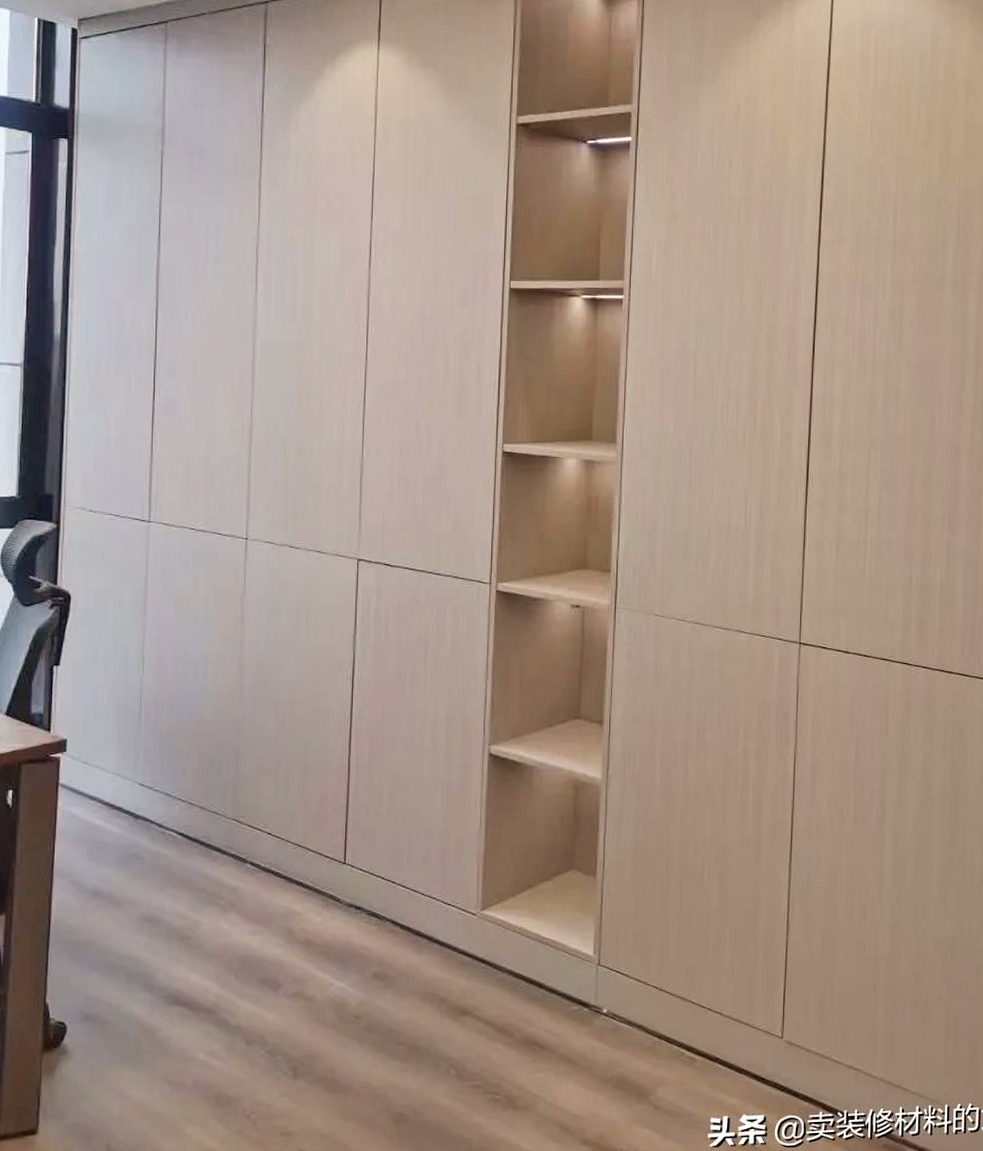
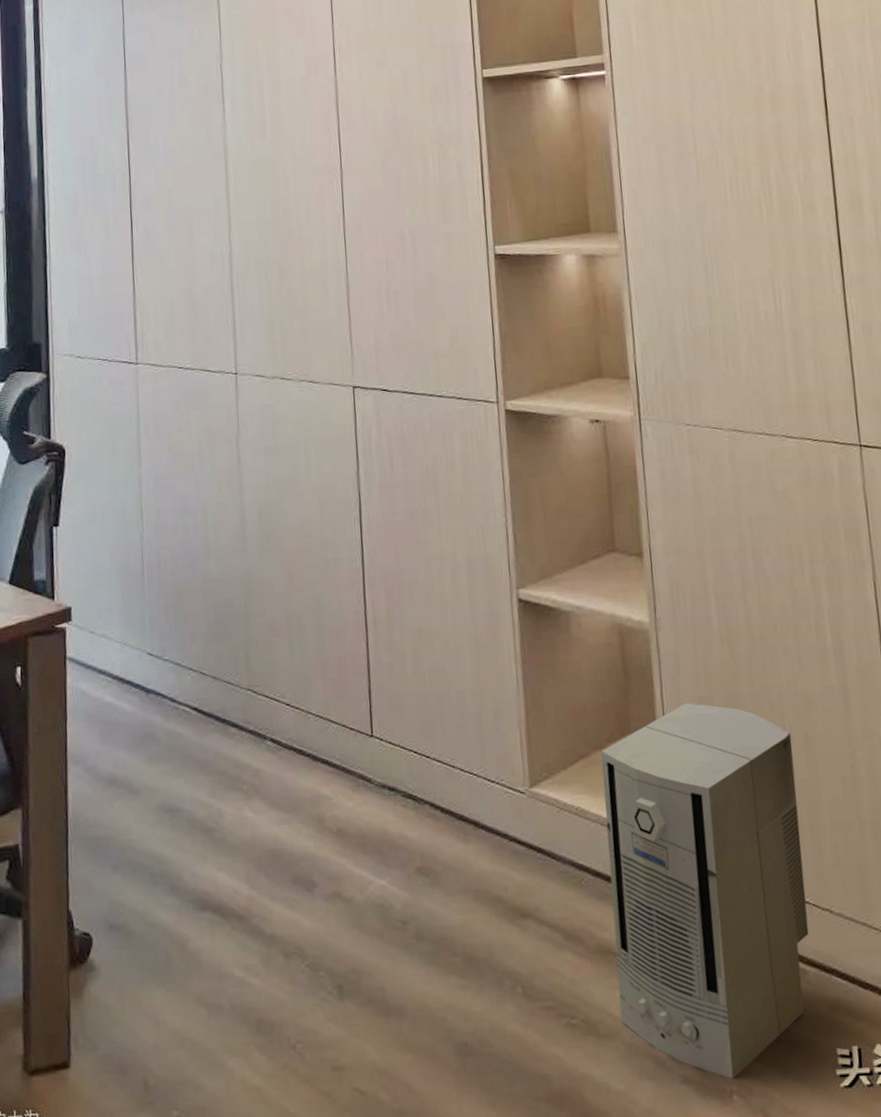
air purifier: none [537,846,709,1141] -> present [601,703,809,1079]

